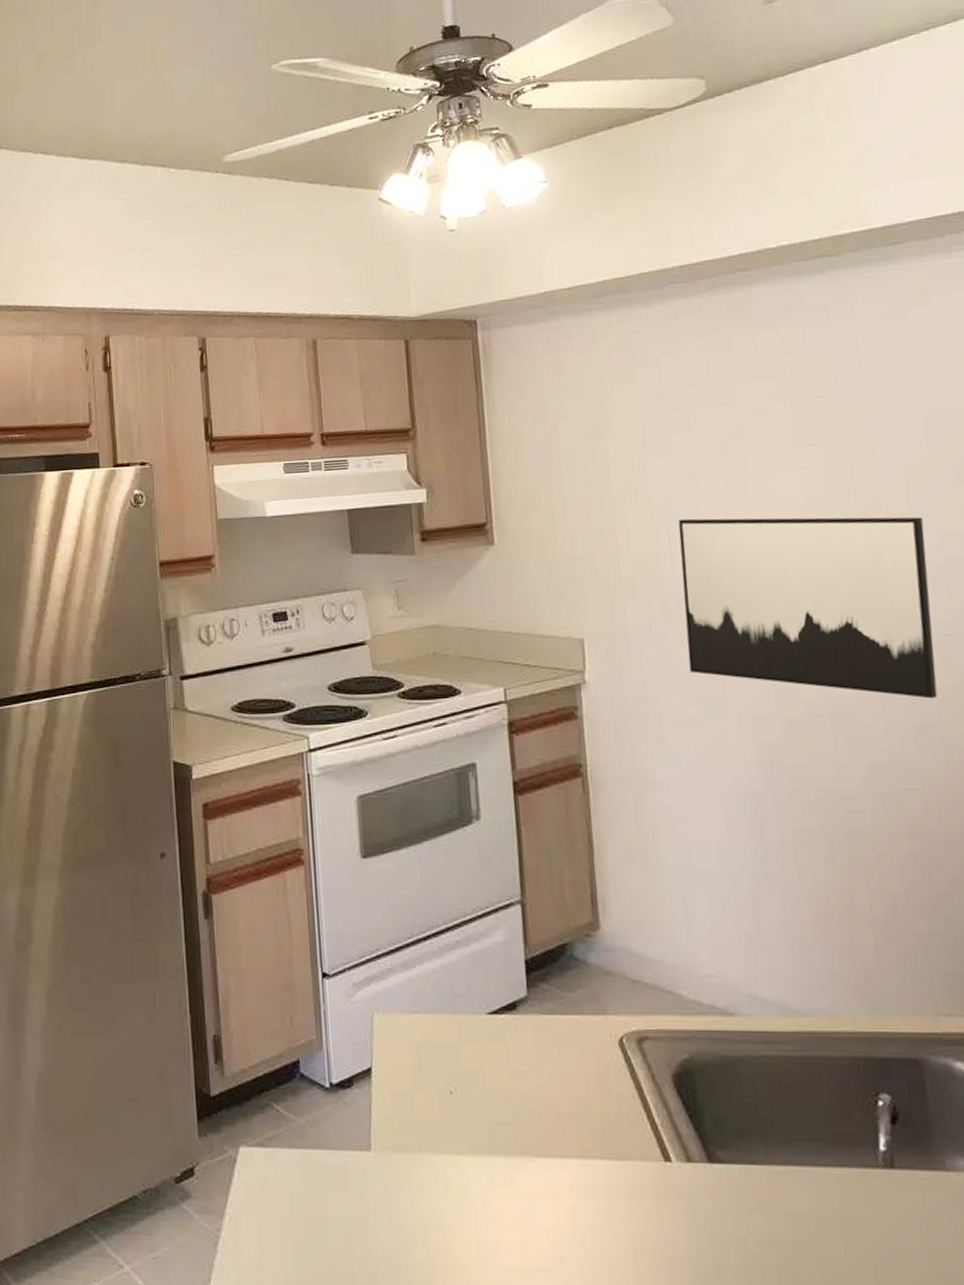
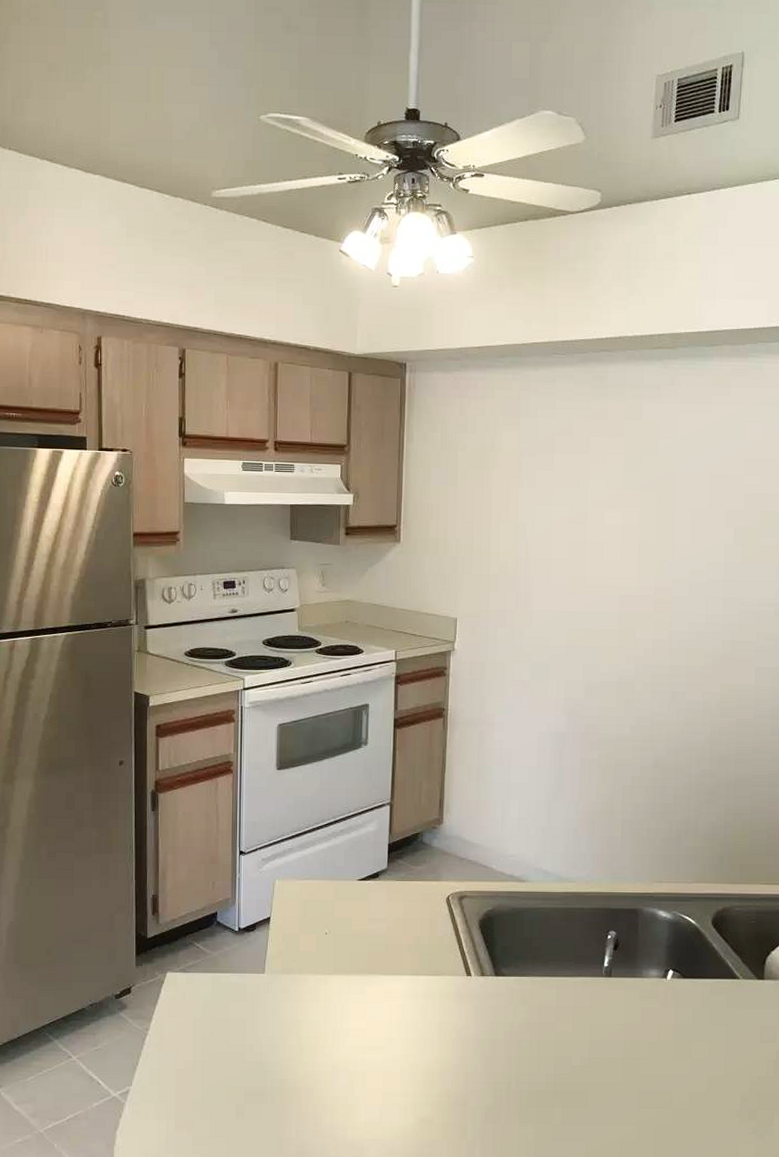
wall art: present [677,516,938,699] -> none [528,535,698,675]

